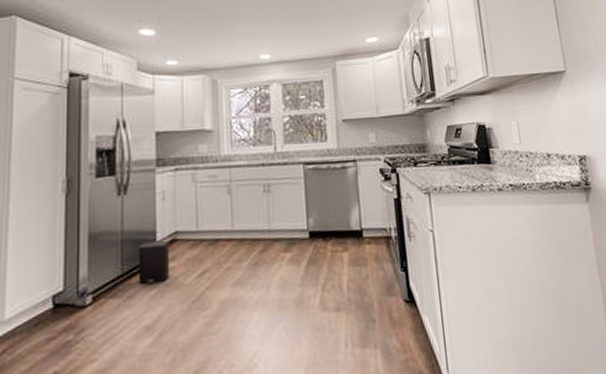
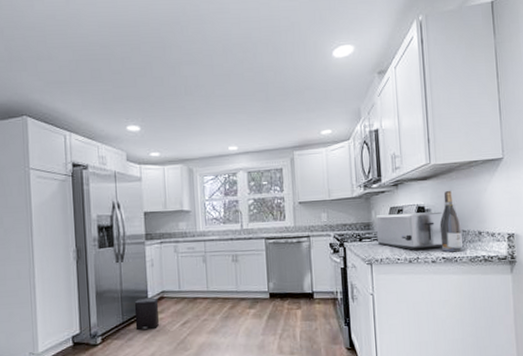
toaster: none [431,130,509,176] -> present [375,211,444,250]
wine bottle: none [503,106,532,179] -> present [439,190,463,253]

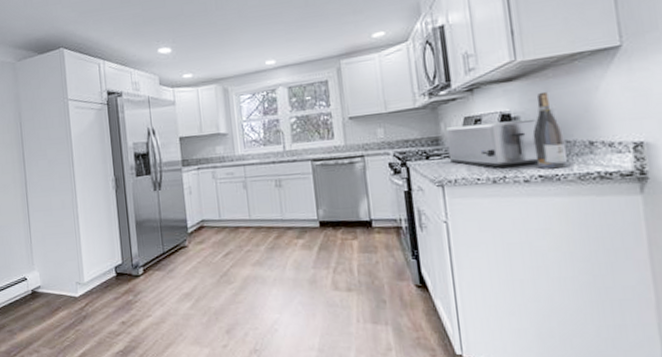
pedal bin: present [134,297,160,331] -> none [174,226,200,262]

